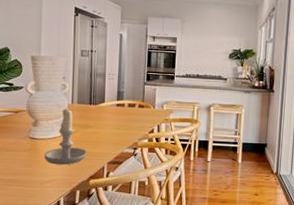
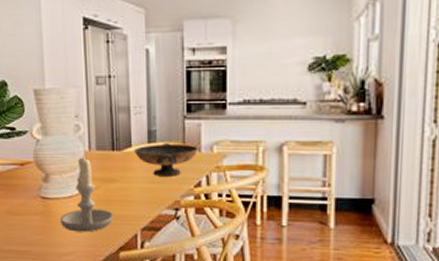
decorative bowl: none [106,101,154,125] -> present [133,143,199,176]

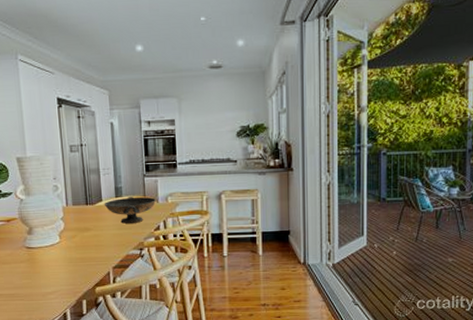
candle: present [60,156,114,232] -> none [43,210,90,274]

